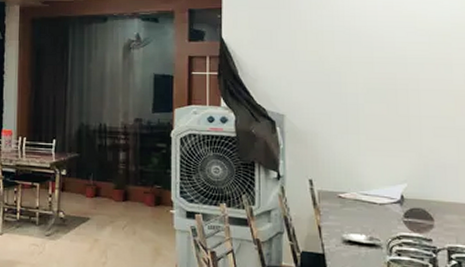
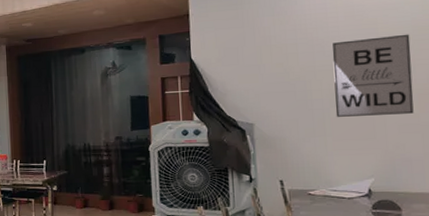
wall art: none [369,30,450,116] -> present [332,34,414,117]

